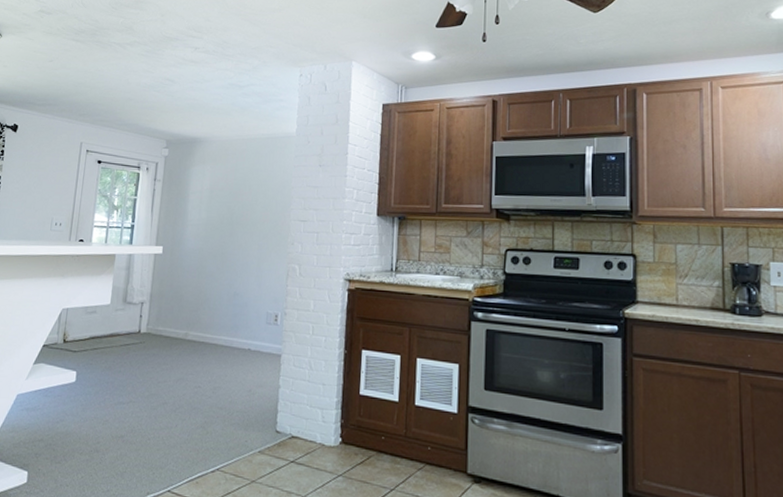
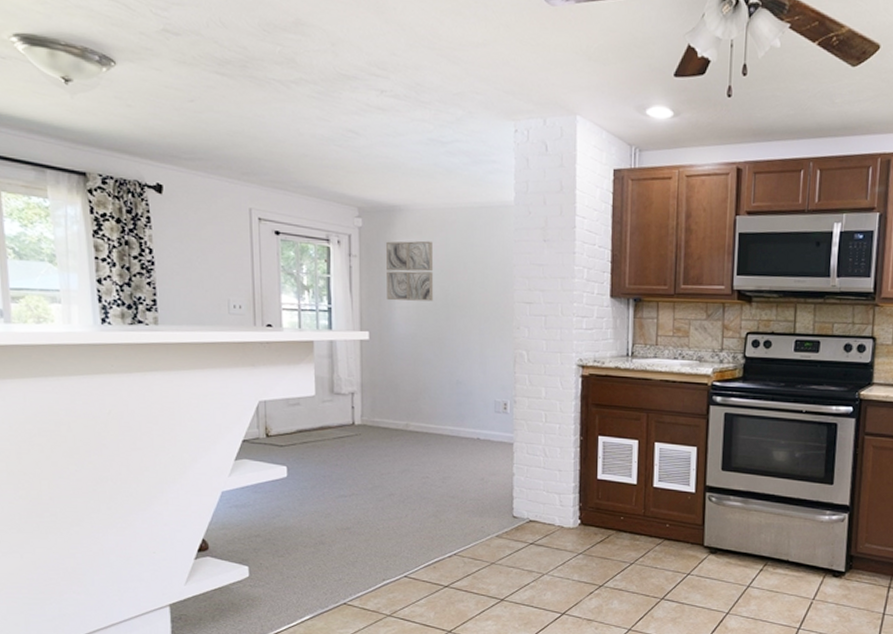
wall art: none [181,167,225,220] -> present [385,240,434,302]

